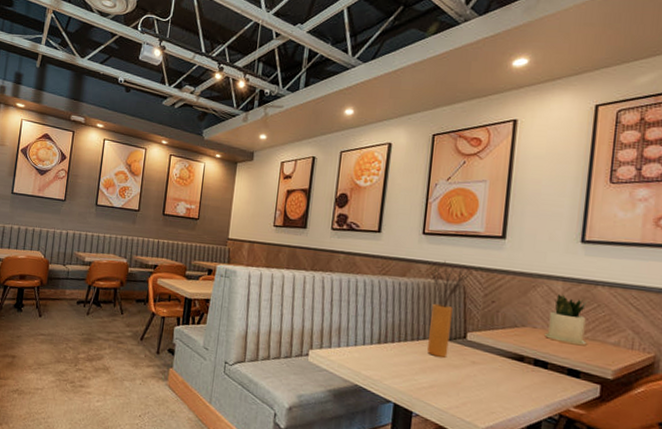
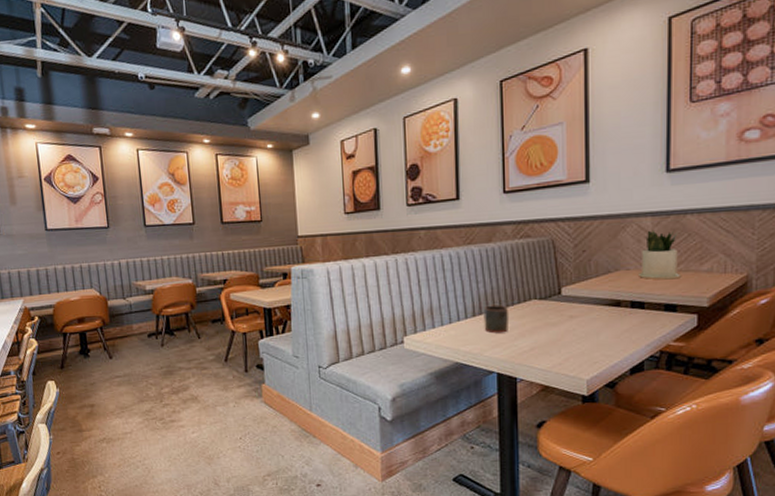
mug: none [387,335,414,365] -> present [483,304,510,333]
vase: present [427,261,473,358] -> none [518,218,560,318]

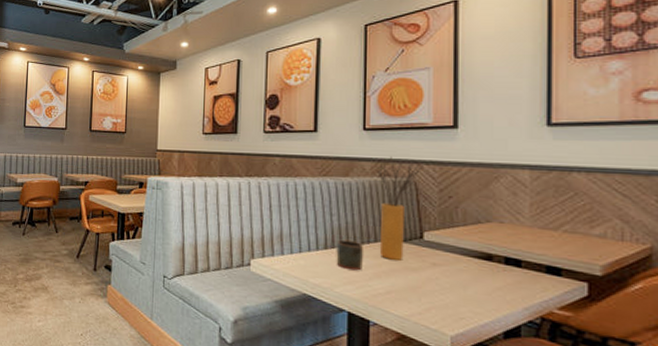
vase: none [518,218,560,318] -> present [377,157,423,260]
planter: present [637,230,682,280] -> none [513,184,568,240]

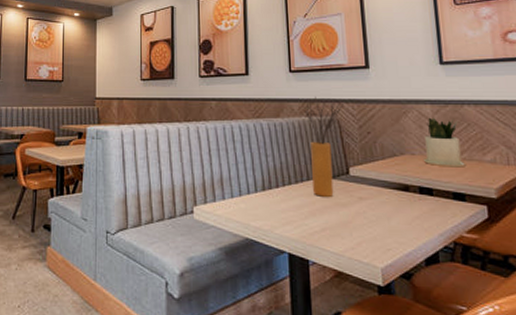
mug: present [336,239,364,271] -> none [273,180,299,210]
planter: none [513,184,568,240] -> present [423,117,467,168]

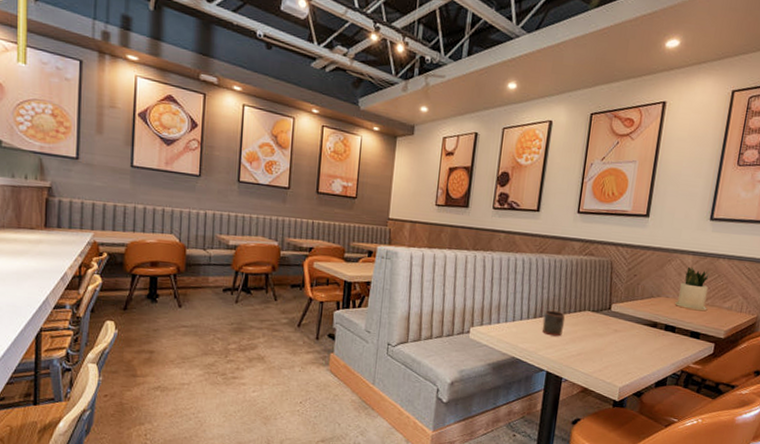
mug: none [273,180,299,210] -> present [542,310,566,337]
vase: present [304,97,344,197] -> none [577,239,620,328]

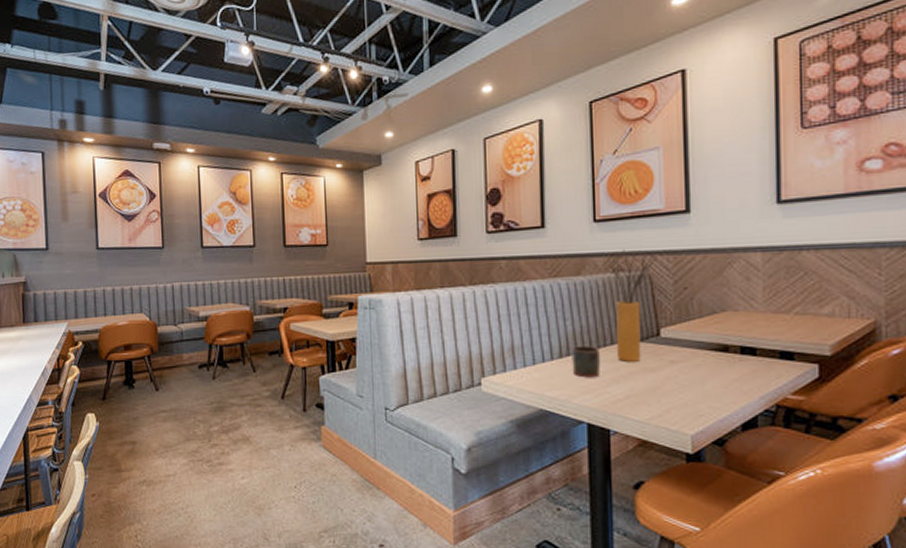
vase: none [577,239,620,328] -> present [610,250,657,362]
planter: present [674,266,711,312] -> none [747,267,799,324]

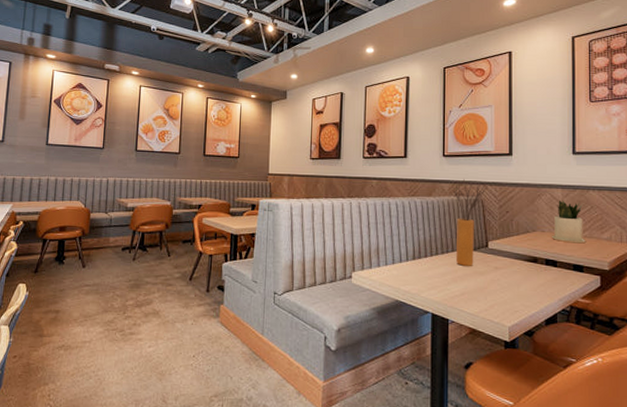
mug: present [571,345,601,378] -> none [422,251,444,277]
planter: none [747,267,799,324] -> present [551,200,587,244]

